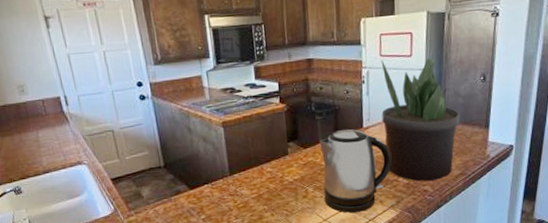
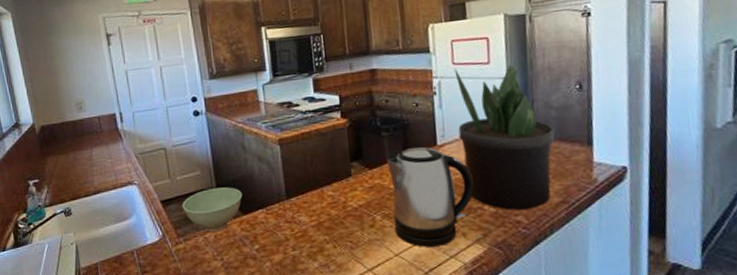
bowl: none [131,165,189,206] -> present [182,187,243,233]

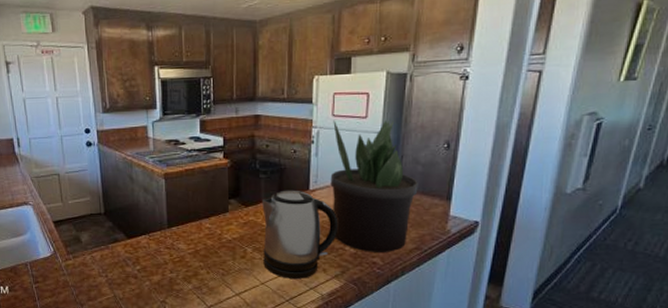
bowl: present [182,187,243,233] -> none [72,213,128,252]

